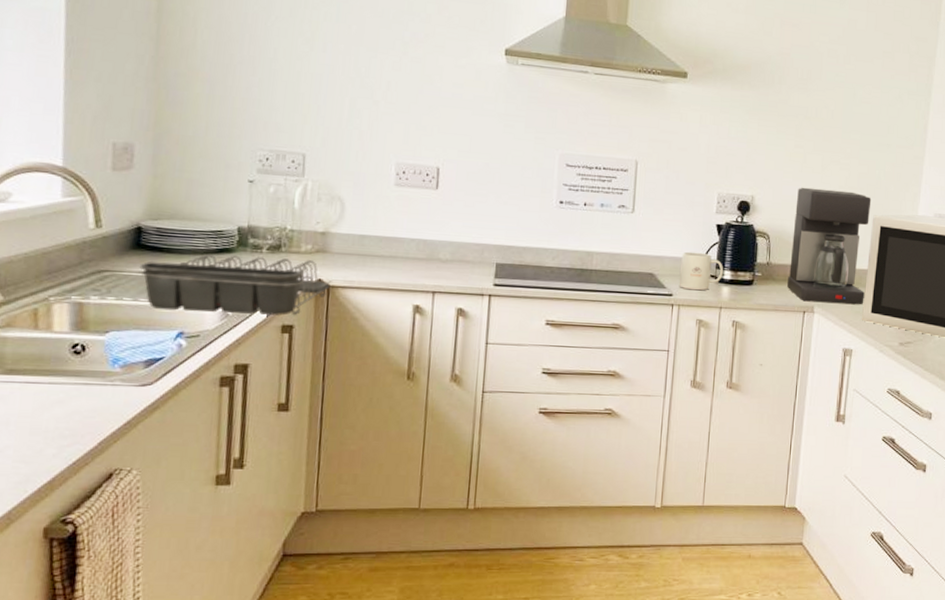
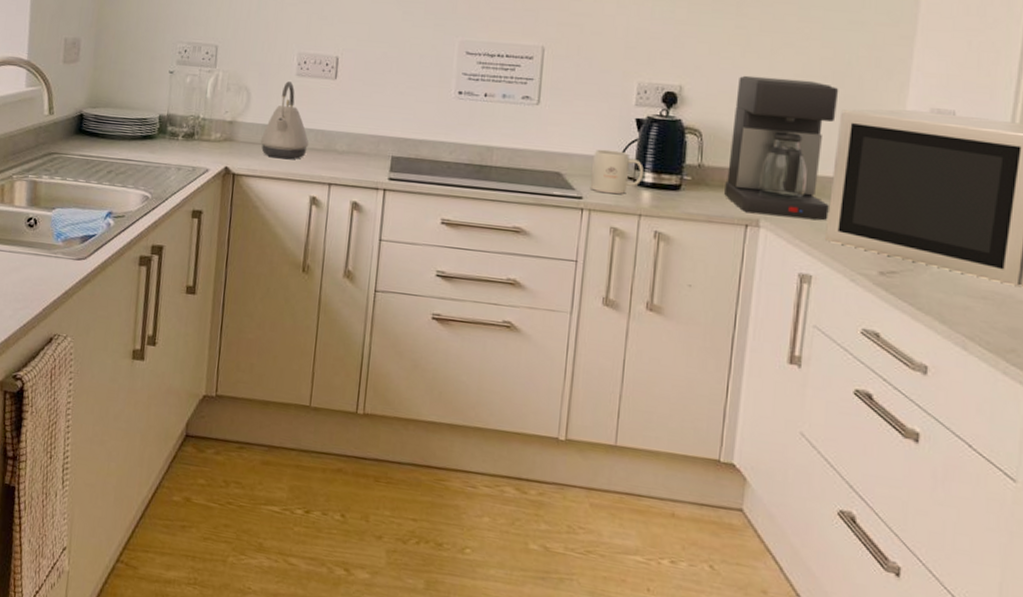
dish rack: present [139,254,332,316] -> none [80,140,237,202]
kettle: none [357,191,411,270] -> present [260,81,309,160]

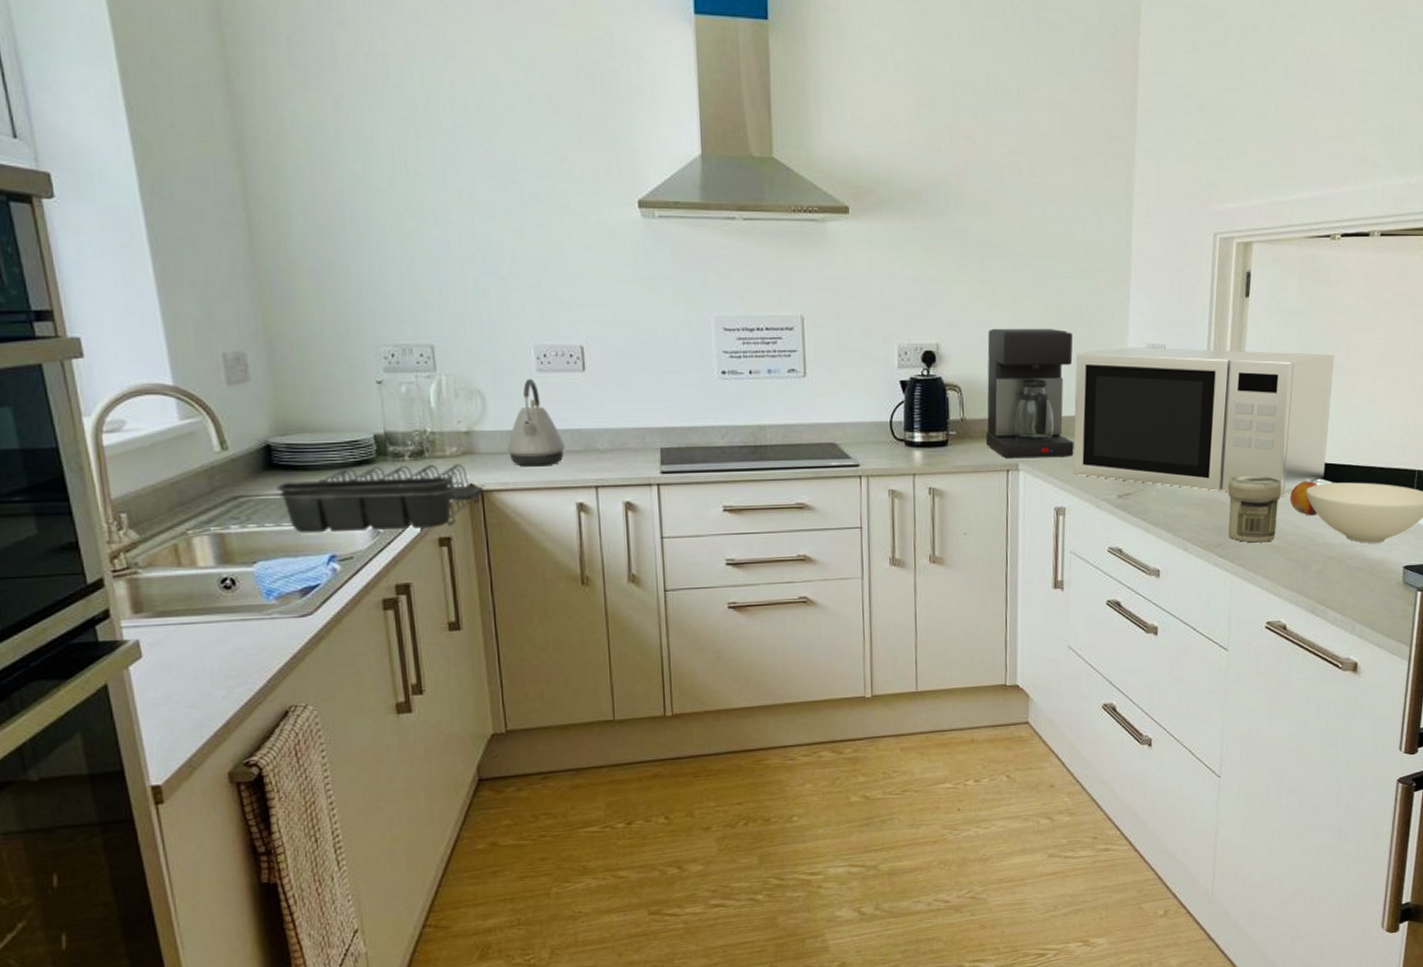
dish rack: none [80,140,237,202] -> present [276,464,485,534]
mug: present [590,149,644,195] -> none [864,414,913,458]

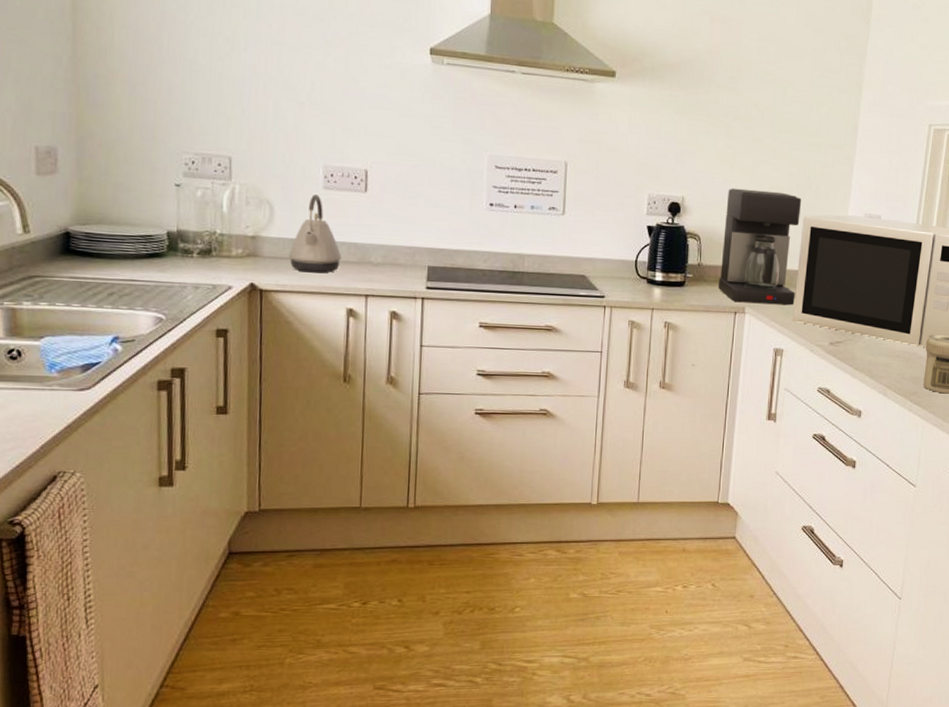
dish rack: present [276,464,485,534] -> none [70,259,265,320]

